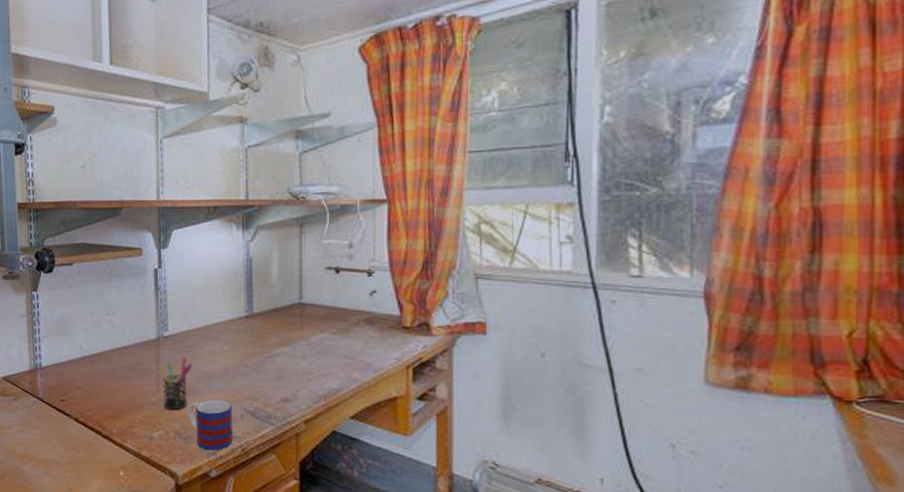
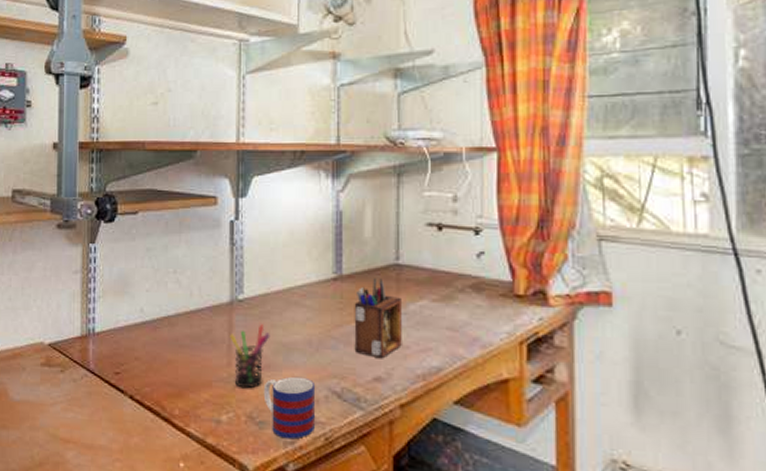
desk organizer: none [264,315,306,383] -> present [354,278,402,359]

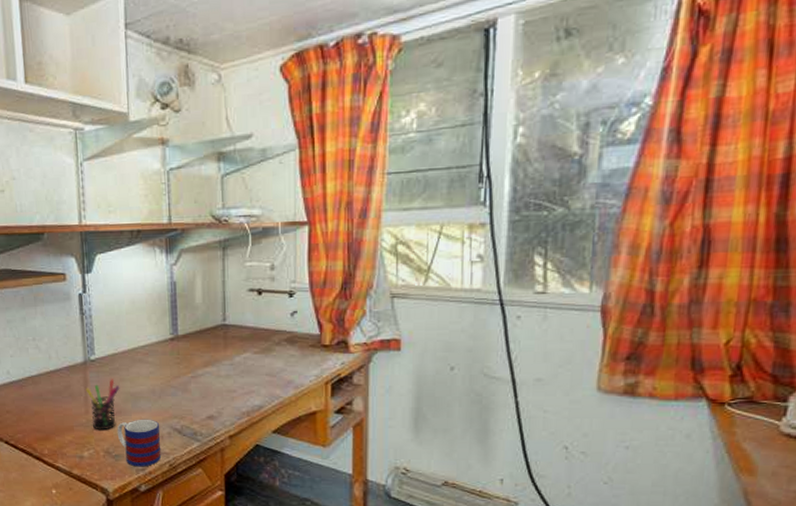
desk organizer: present [354,278,402,359] -> none [189,337,230,401]

